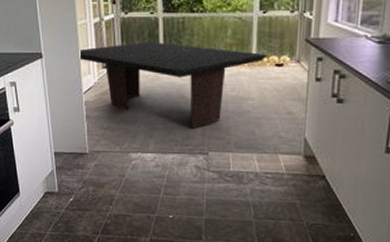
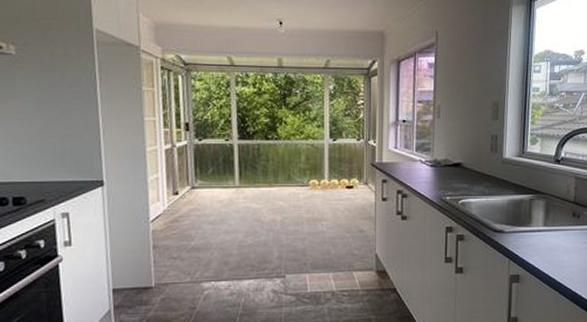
dining table: present [81,41,268,129] -> none [149,167,339,252]

